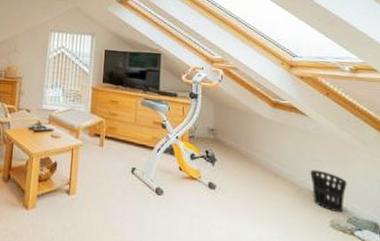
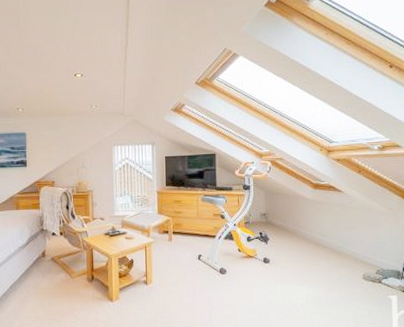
wastebasket: present [310,169,347,212] -> none [346,236,376,267]

